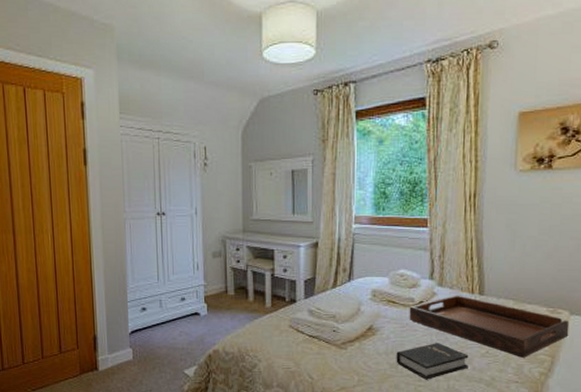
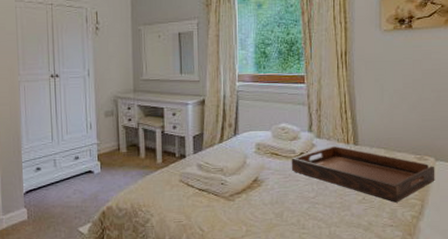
hardback book: present [396,343,469,380] -> none [281,191,347,227]

